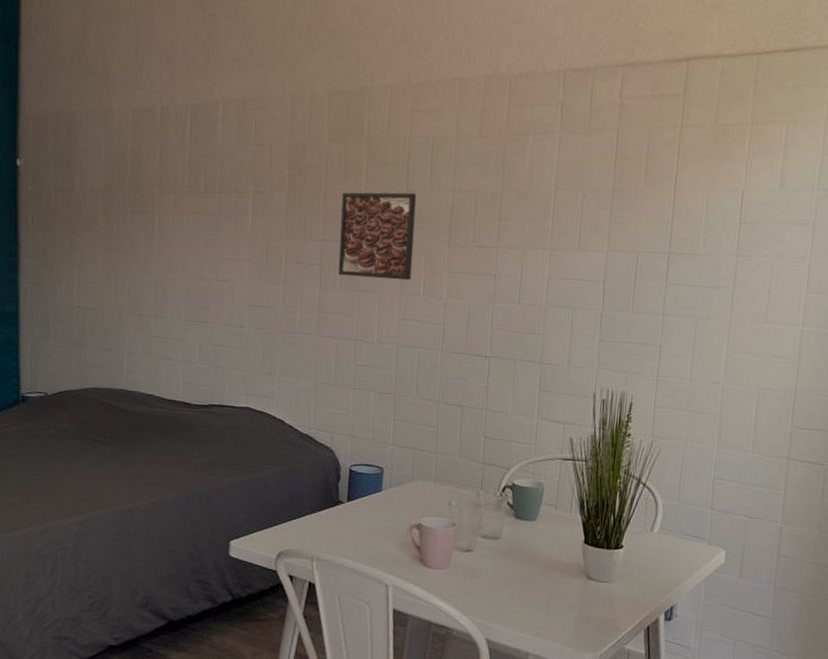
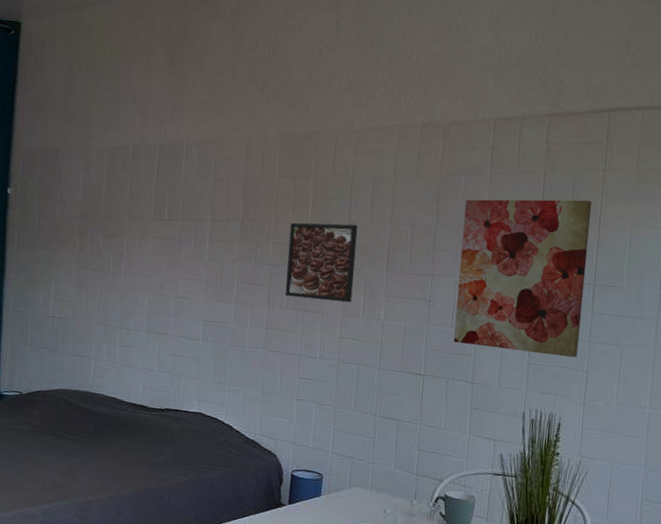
wall art: none [520,160,668,333] -> present [453,199,592,358]

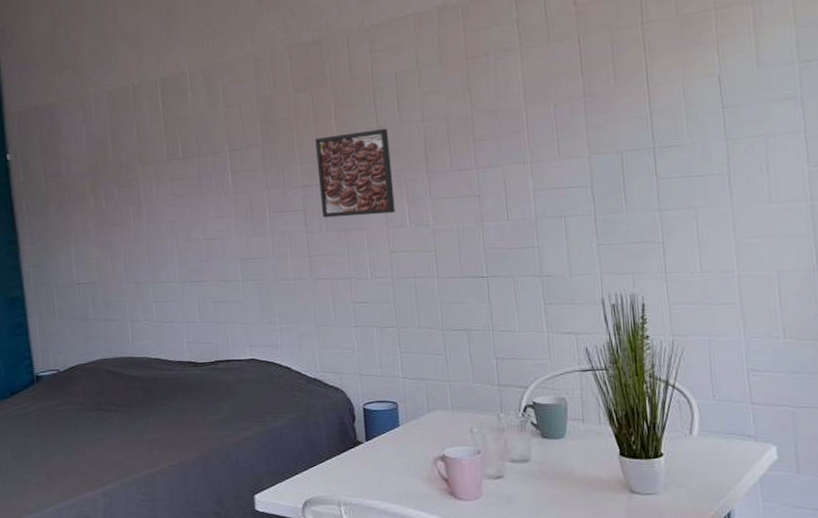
wall art: present [453,199,592,358] -> none [499,58,650,236]

